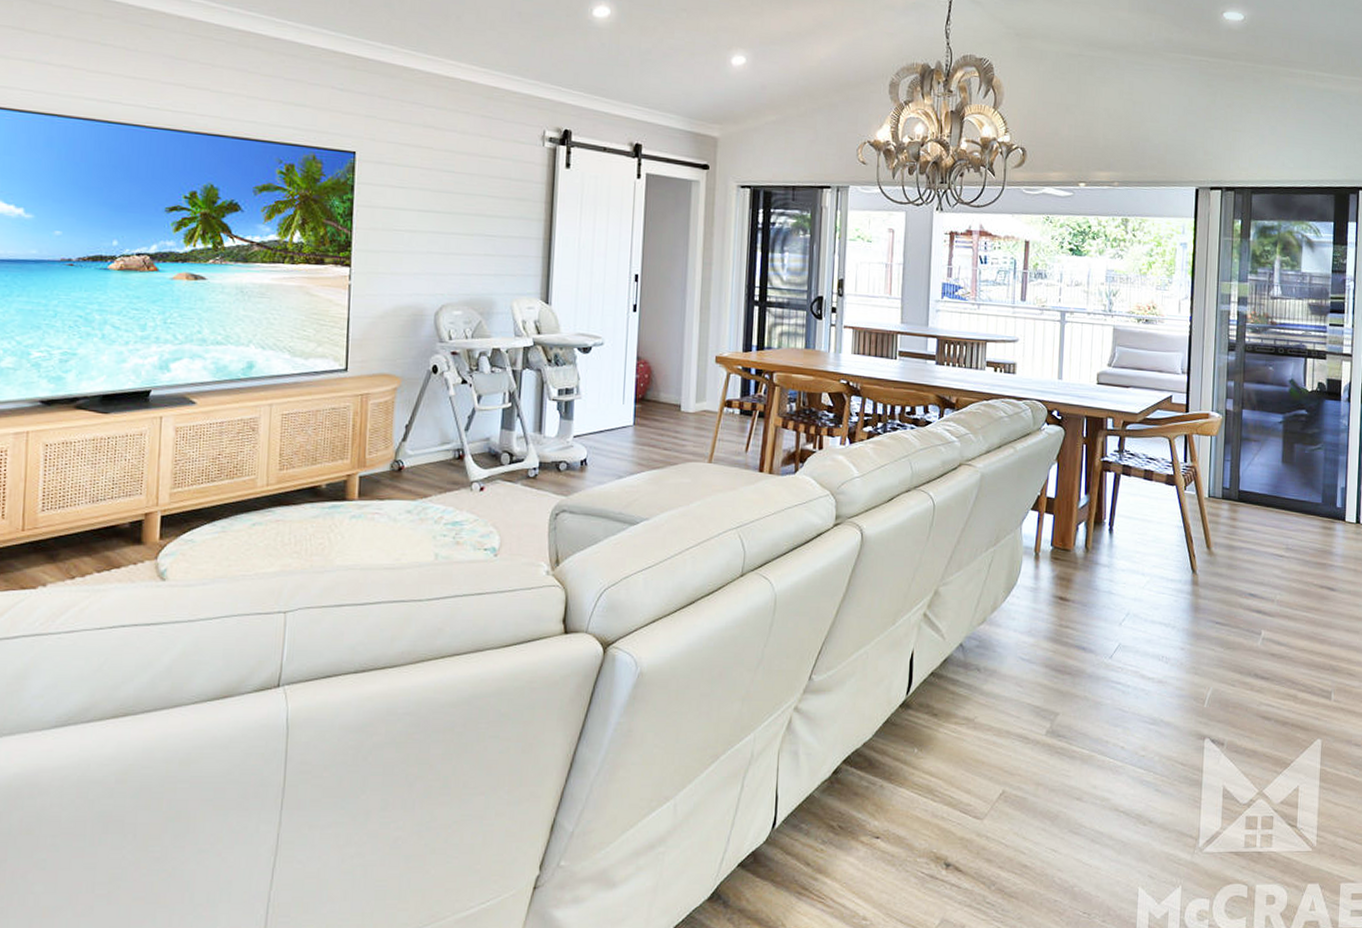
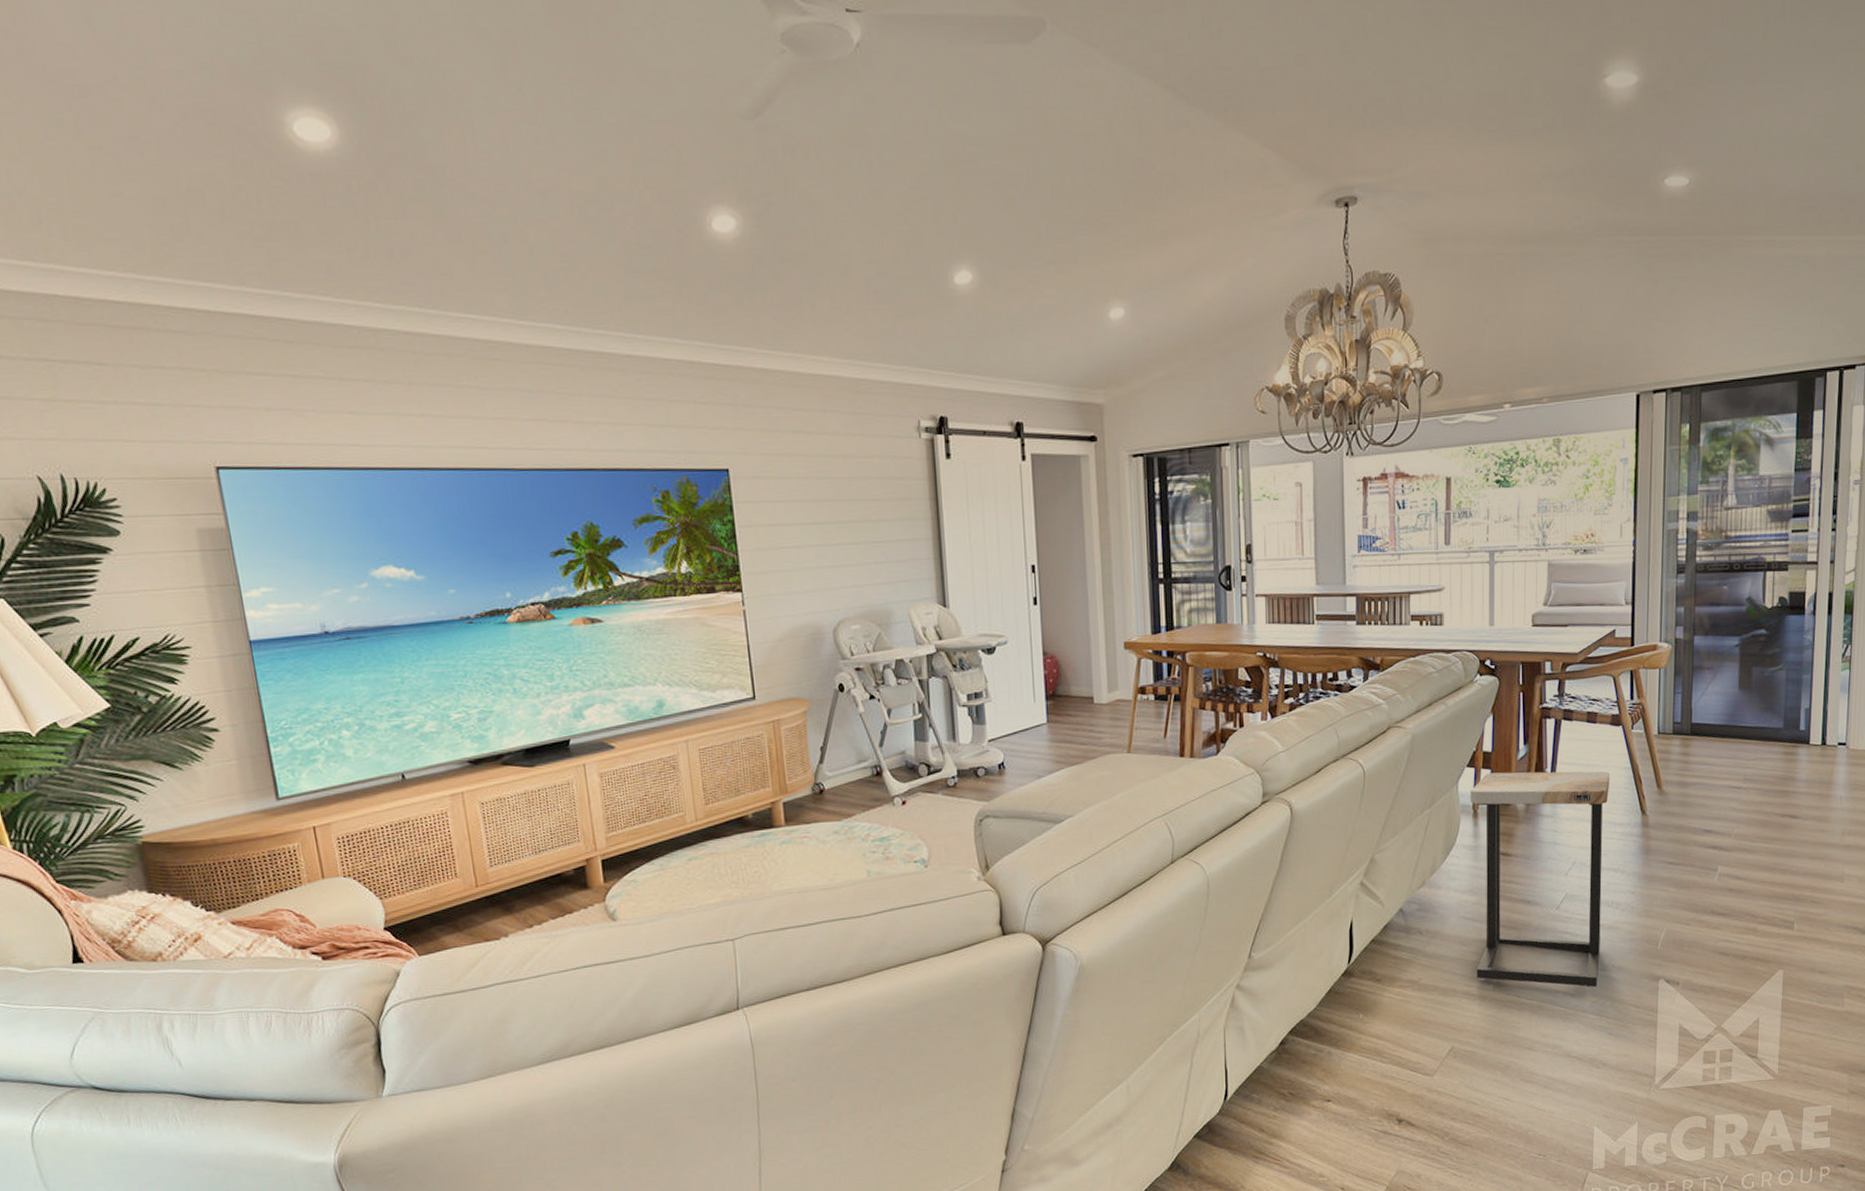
side table: none [1030,518,1163,742] -> present [1470,771,1610,988]

